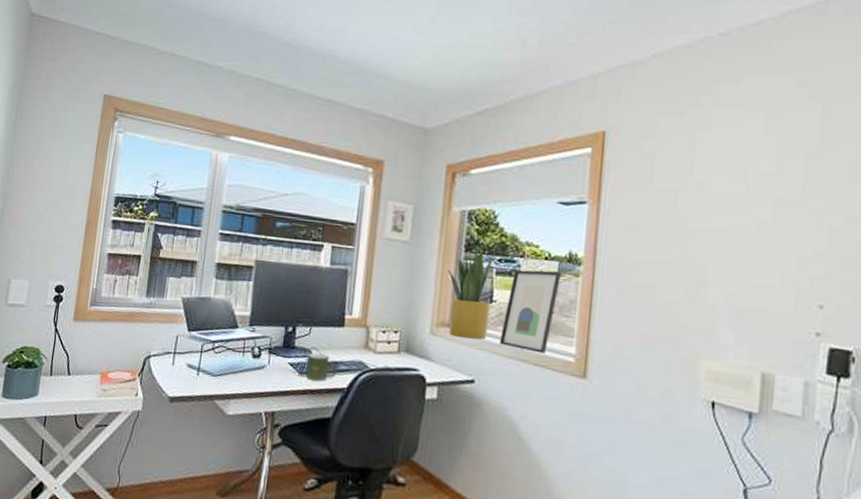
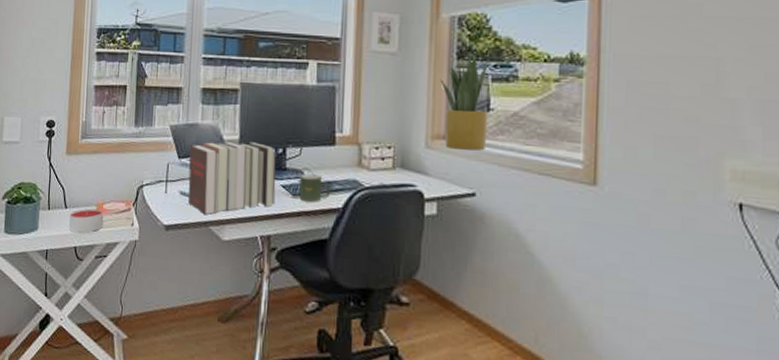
candle: none [70,376,107,402] -> present [69,208,103,234]
books: none [195,316,286,389] -> present [188,140,276,215]
picture frame: present [499,269,562,354] -> none [500,73,564,162]

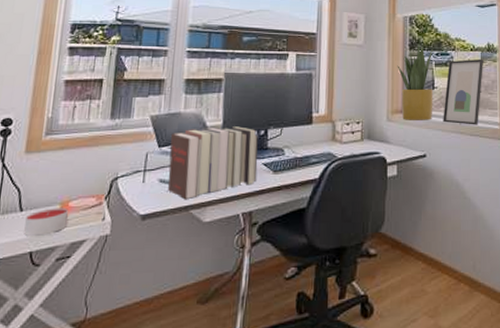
mug: present [299,174,330,203] -> none [280,151,307,177]
picture frame: none [500,73,564,162] -> present [443,59,484,125]

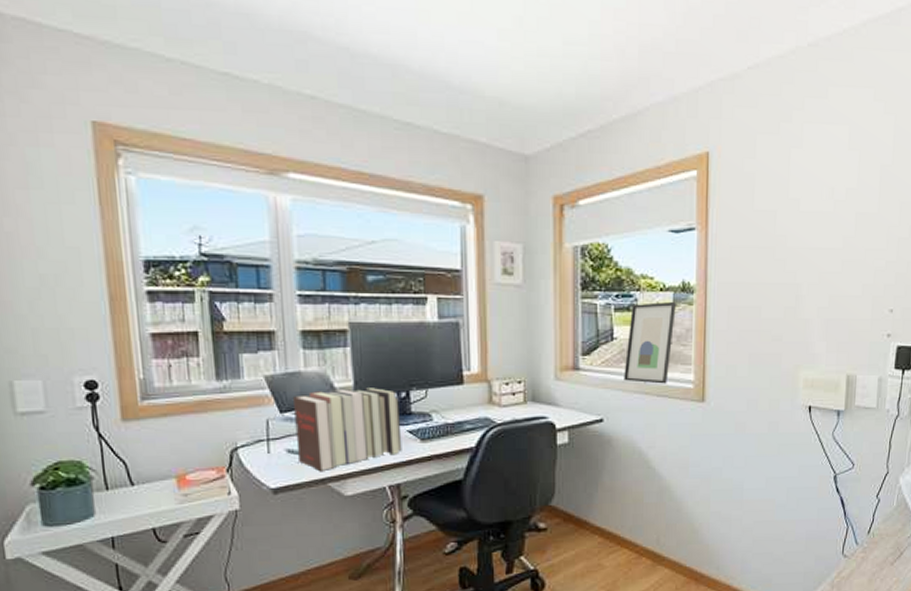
candle: present [24,208,68,237] -> none [139,481,190,513]
planter: present [397,43,434,122] -> none [566,282,613,380]

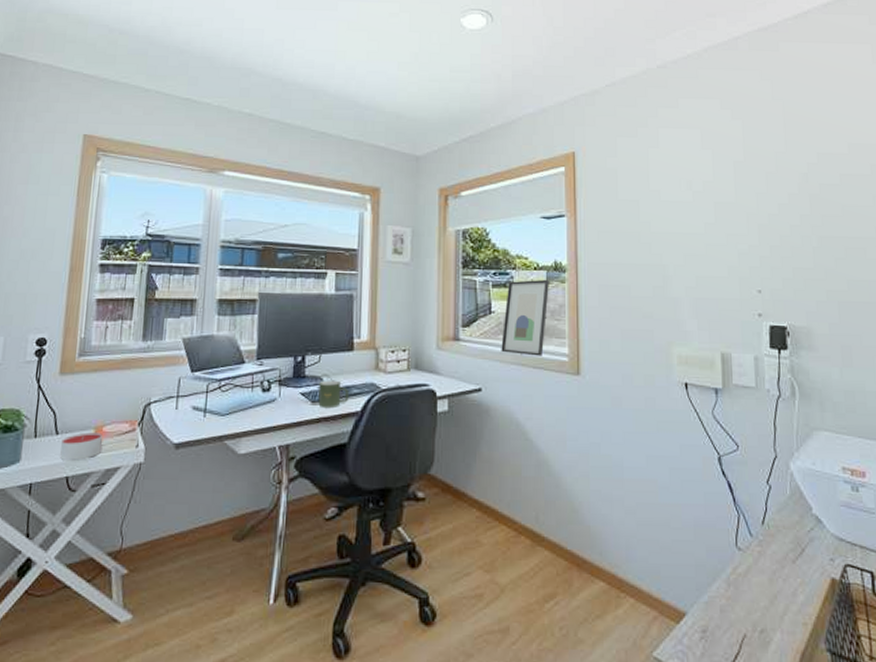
candle: none [139,481,190,513] -> present [60,432,103,462]
books: present [292,388,402,472] -> none [201,351,295,430]
mug: none [428,416,461,446] -> present [318,380,348,409]

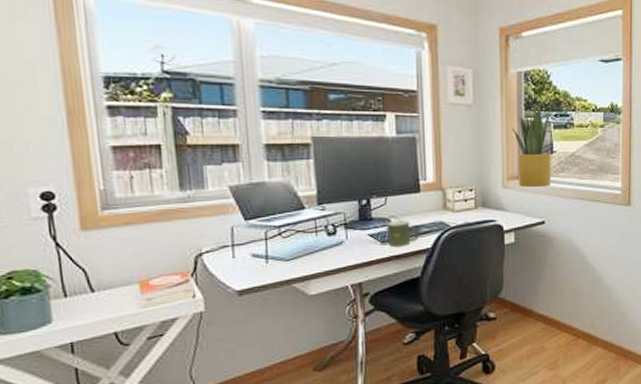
candle: present [60,432,103,462] -> none [100,287,153,318]
planter: none [448,261,491,351] -> present [512,103,552,188]
picture frame: present [501,279,550,356] -> none [562,120,607,191]

